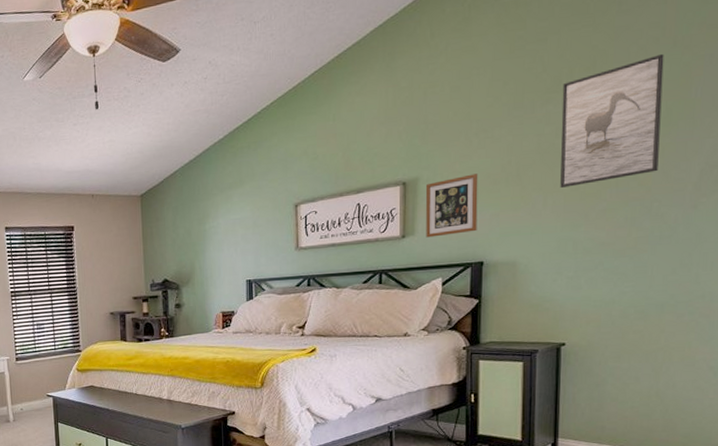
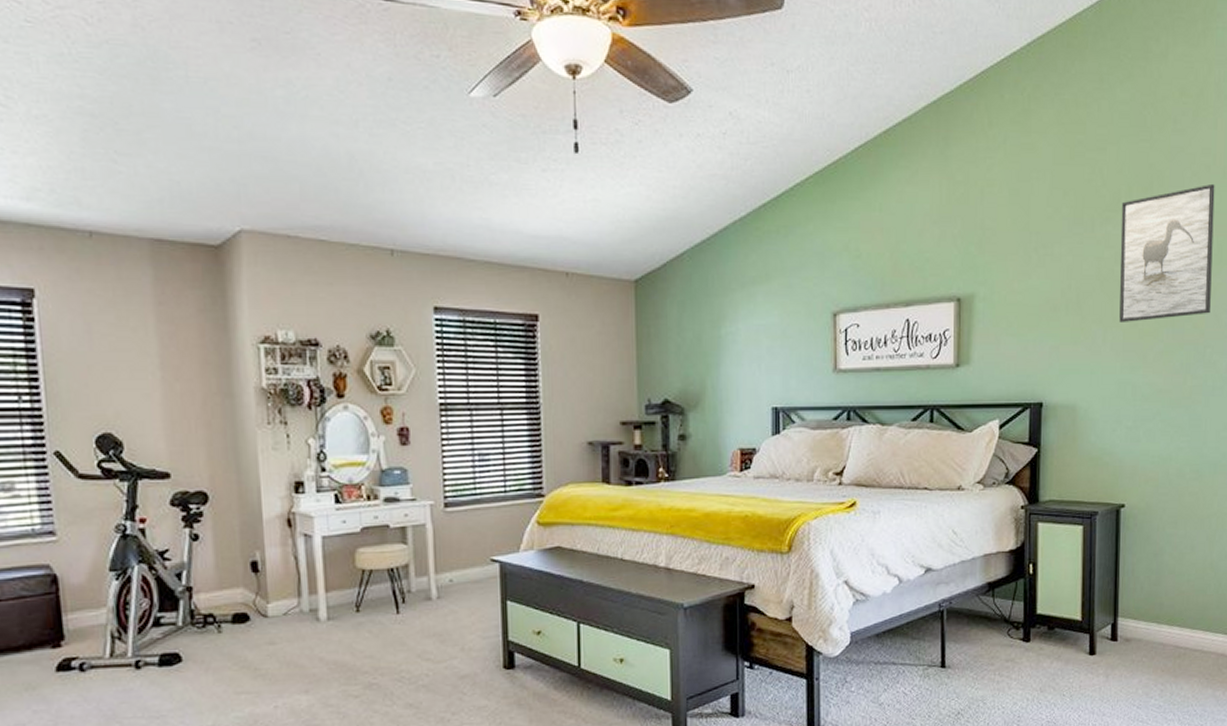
picture frame: present [426,173,478,238] -> none [982,296,1038,369]

